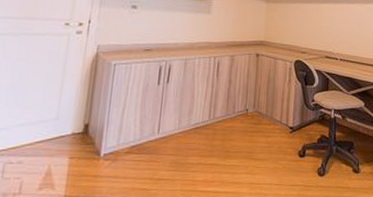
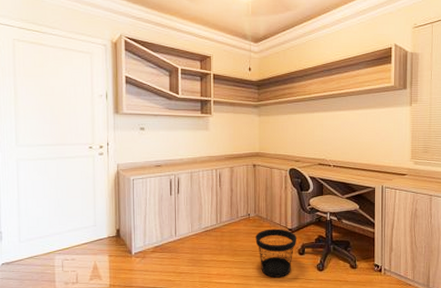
wastebasket: none [252,127,298,185] -> present [255,229,297,278]

